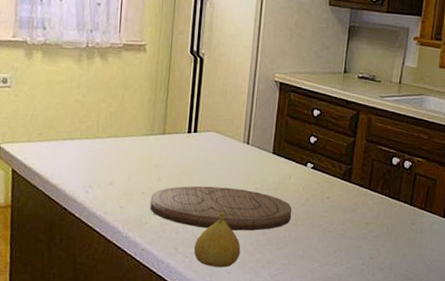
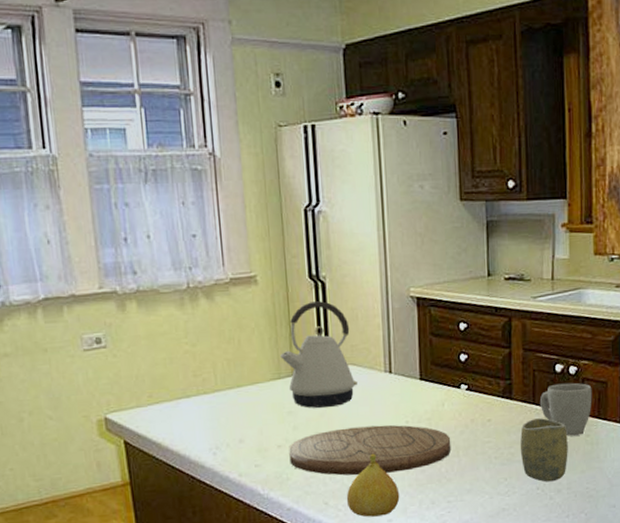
kettle: none [156,73,219,166] -> present [280,301,357,408]
cup: none [351,202,396,260] -> present [520,418,568,482]
mug: none [374,174,422,223] -> present [539,383,592,436]

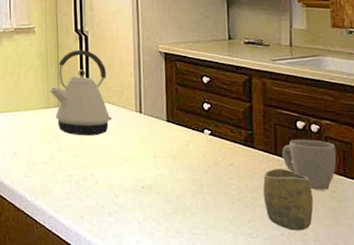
cutting board: present [289,425,451,476] -> none [53,154,196,200]
fruit: present [346,453,400,517] -> none [99,179,147,237]

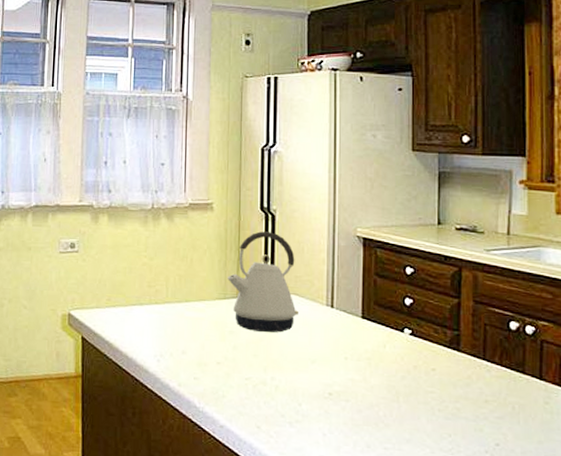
cup: present [263,168,314,231] -> none [467,375,523,448]
mug: present [281,139,337,190] -> none [490,342,553,401]

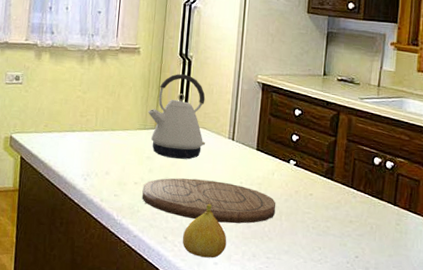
cutting board: none [227,354,391,408] -> present [142,178,276,224]
fruit: none [279,384,334,451] -> present [182,203,227,258]

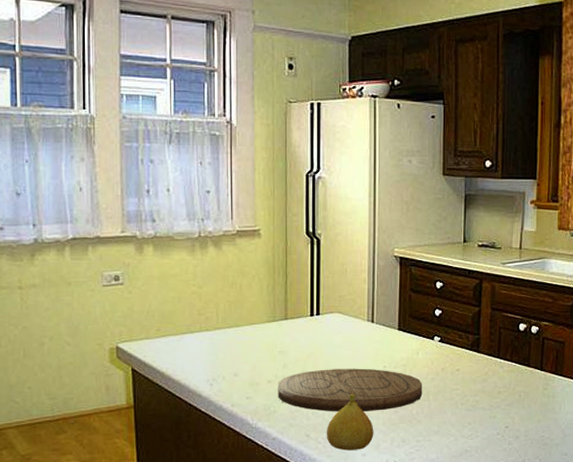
kettle: present [148,74,206,160] -> none [276,255,343,349]

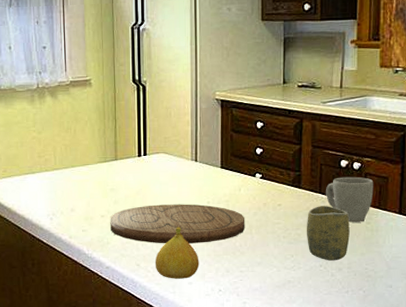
cup: none [484,371,527,429] -> present [306,206,350,261]
mug: none [503,341,551,389] -> present [325,176,374,223]

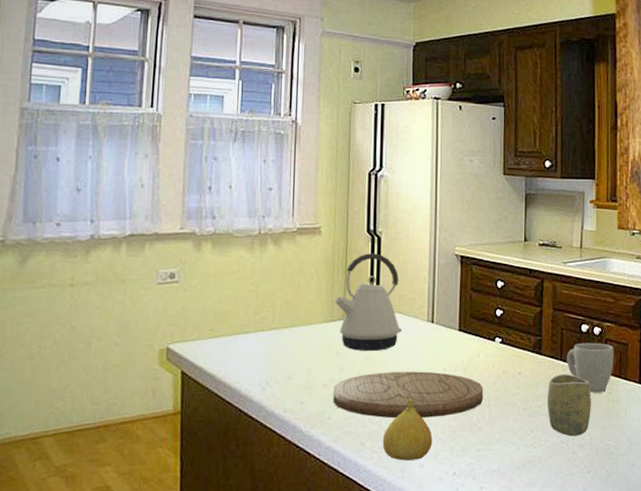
kettle: none [107,101,168,187] -> present [335,253,402,351]

